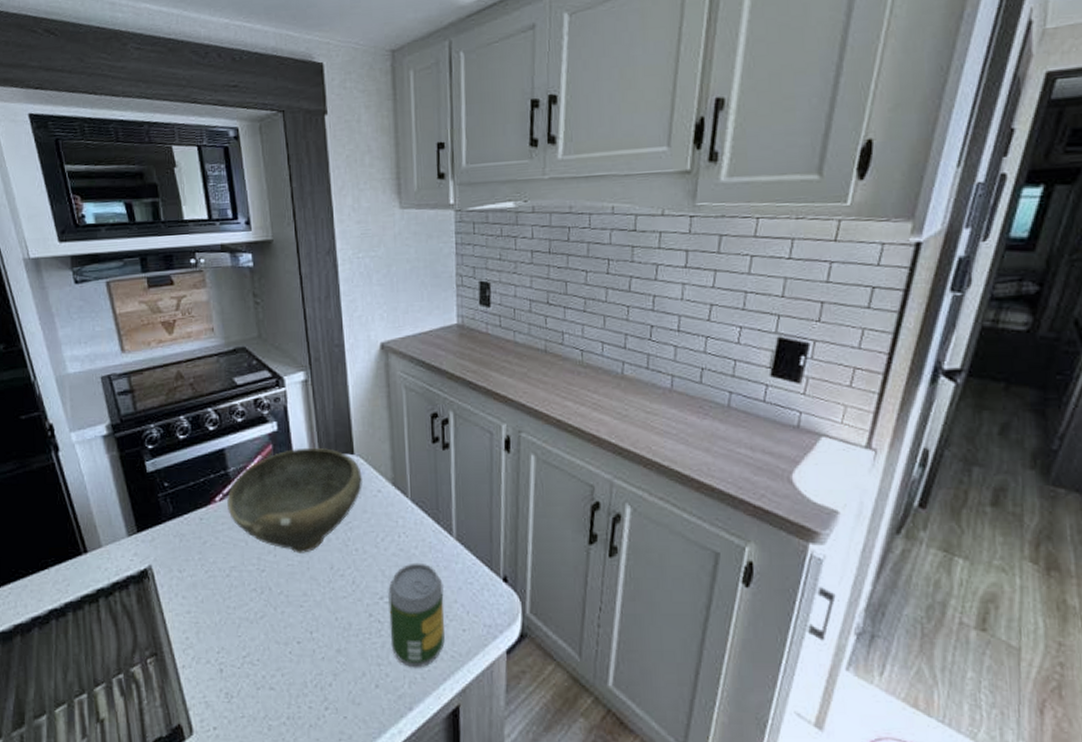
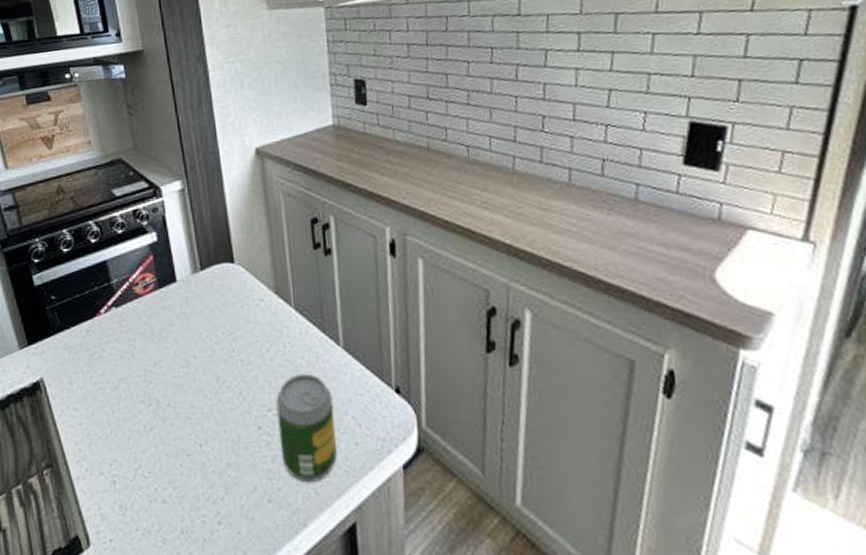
bowl: present [227,447,364,553] -> none [111,256,245,365]

